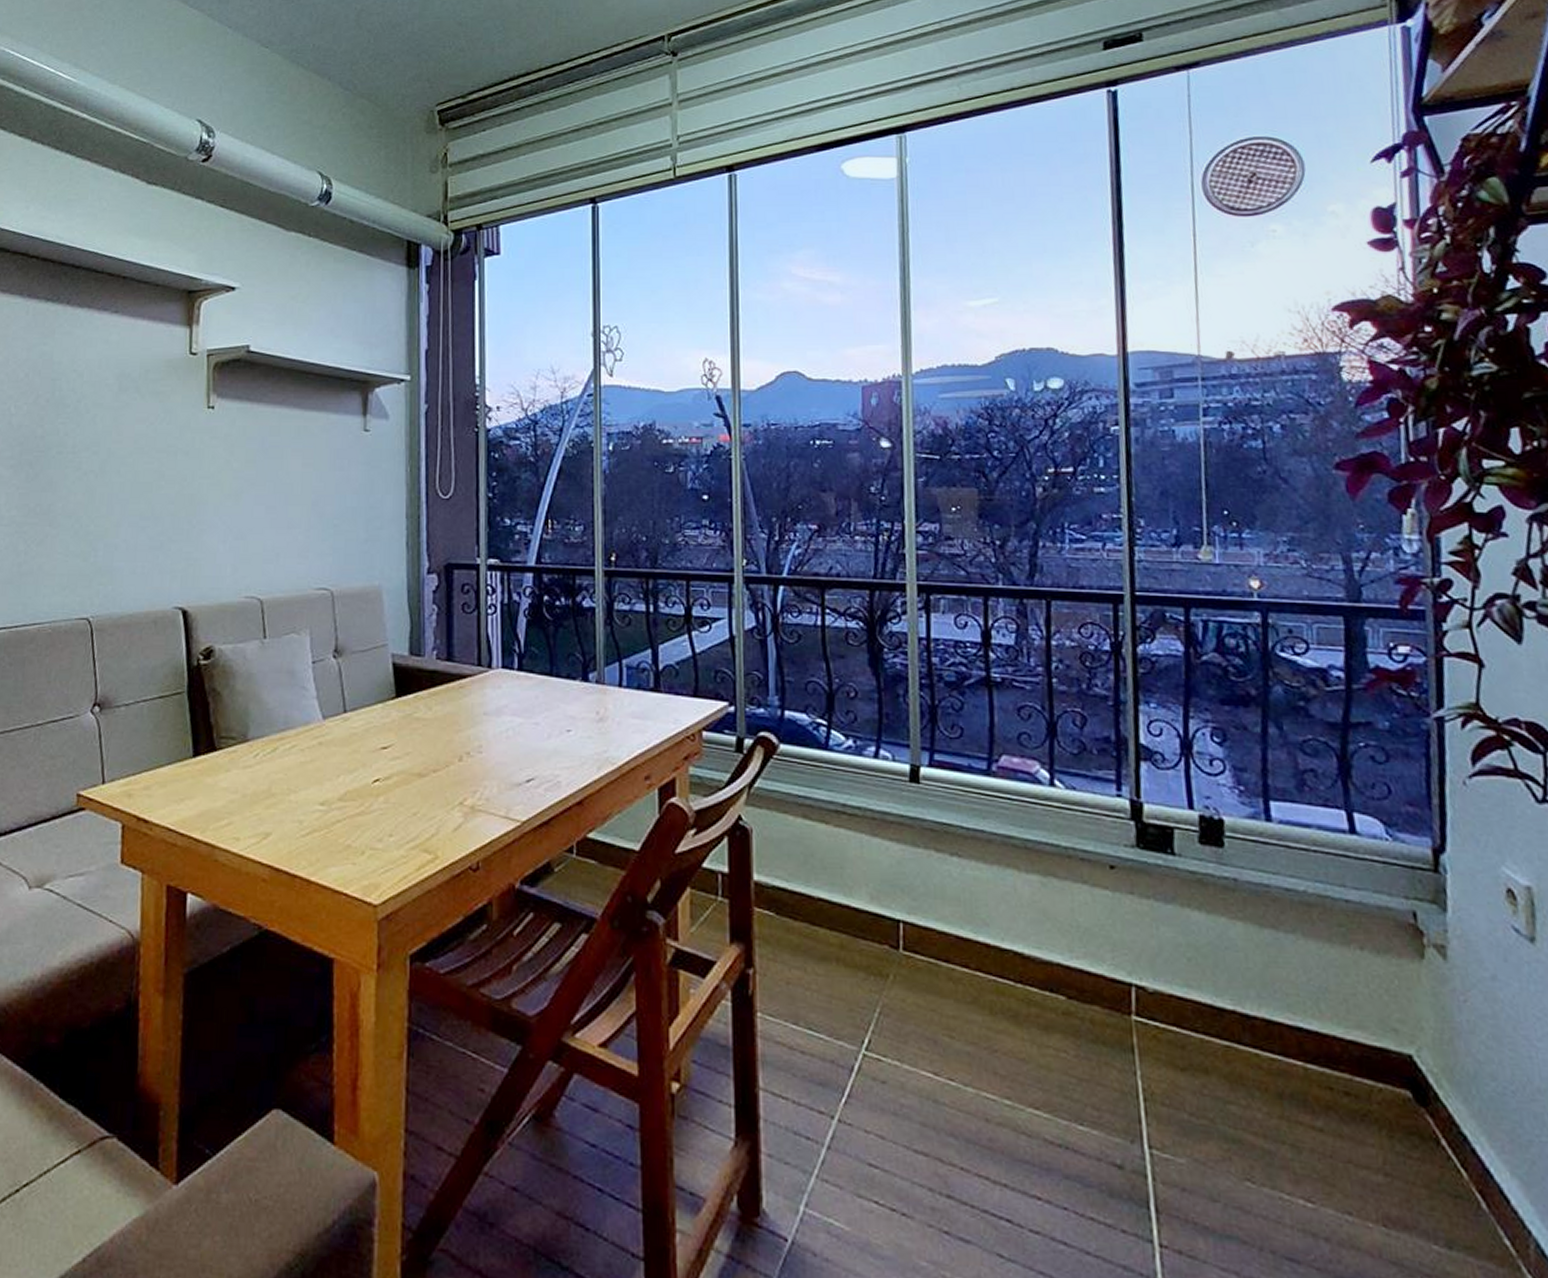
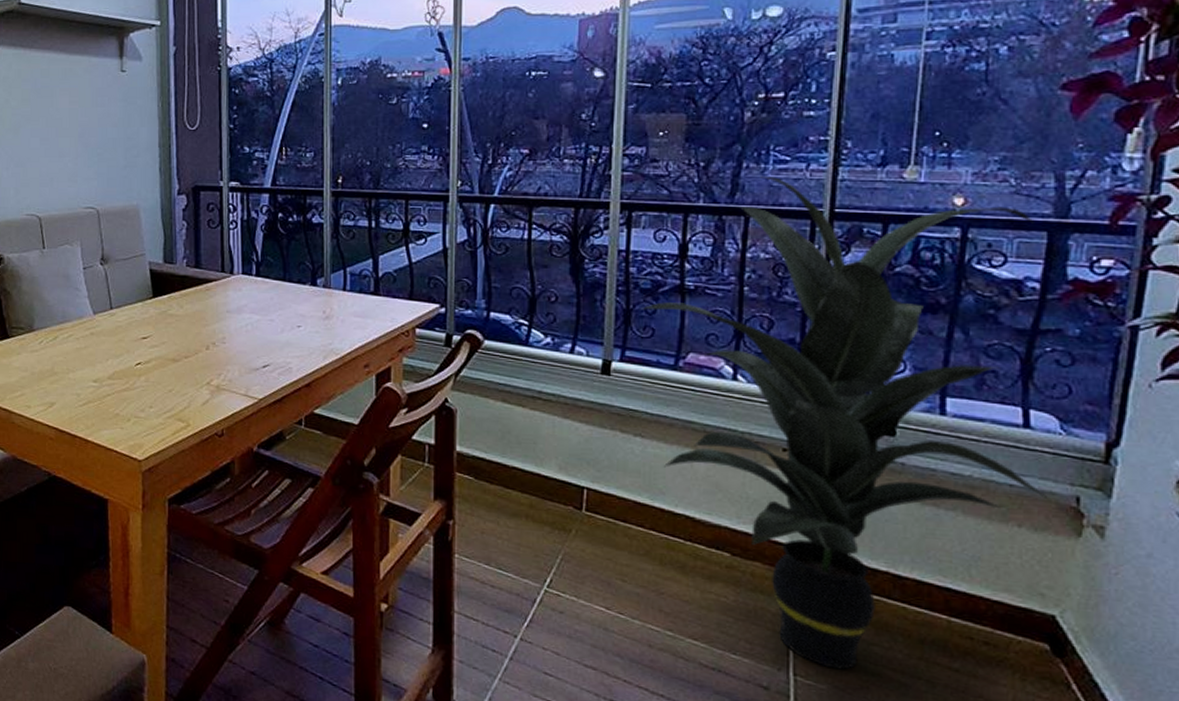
indoor plant: none [944,555,1386,1137] -> present [638,175,1048,670]

